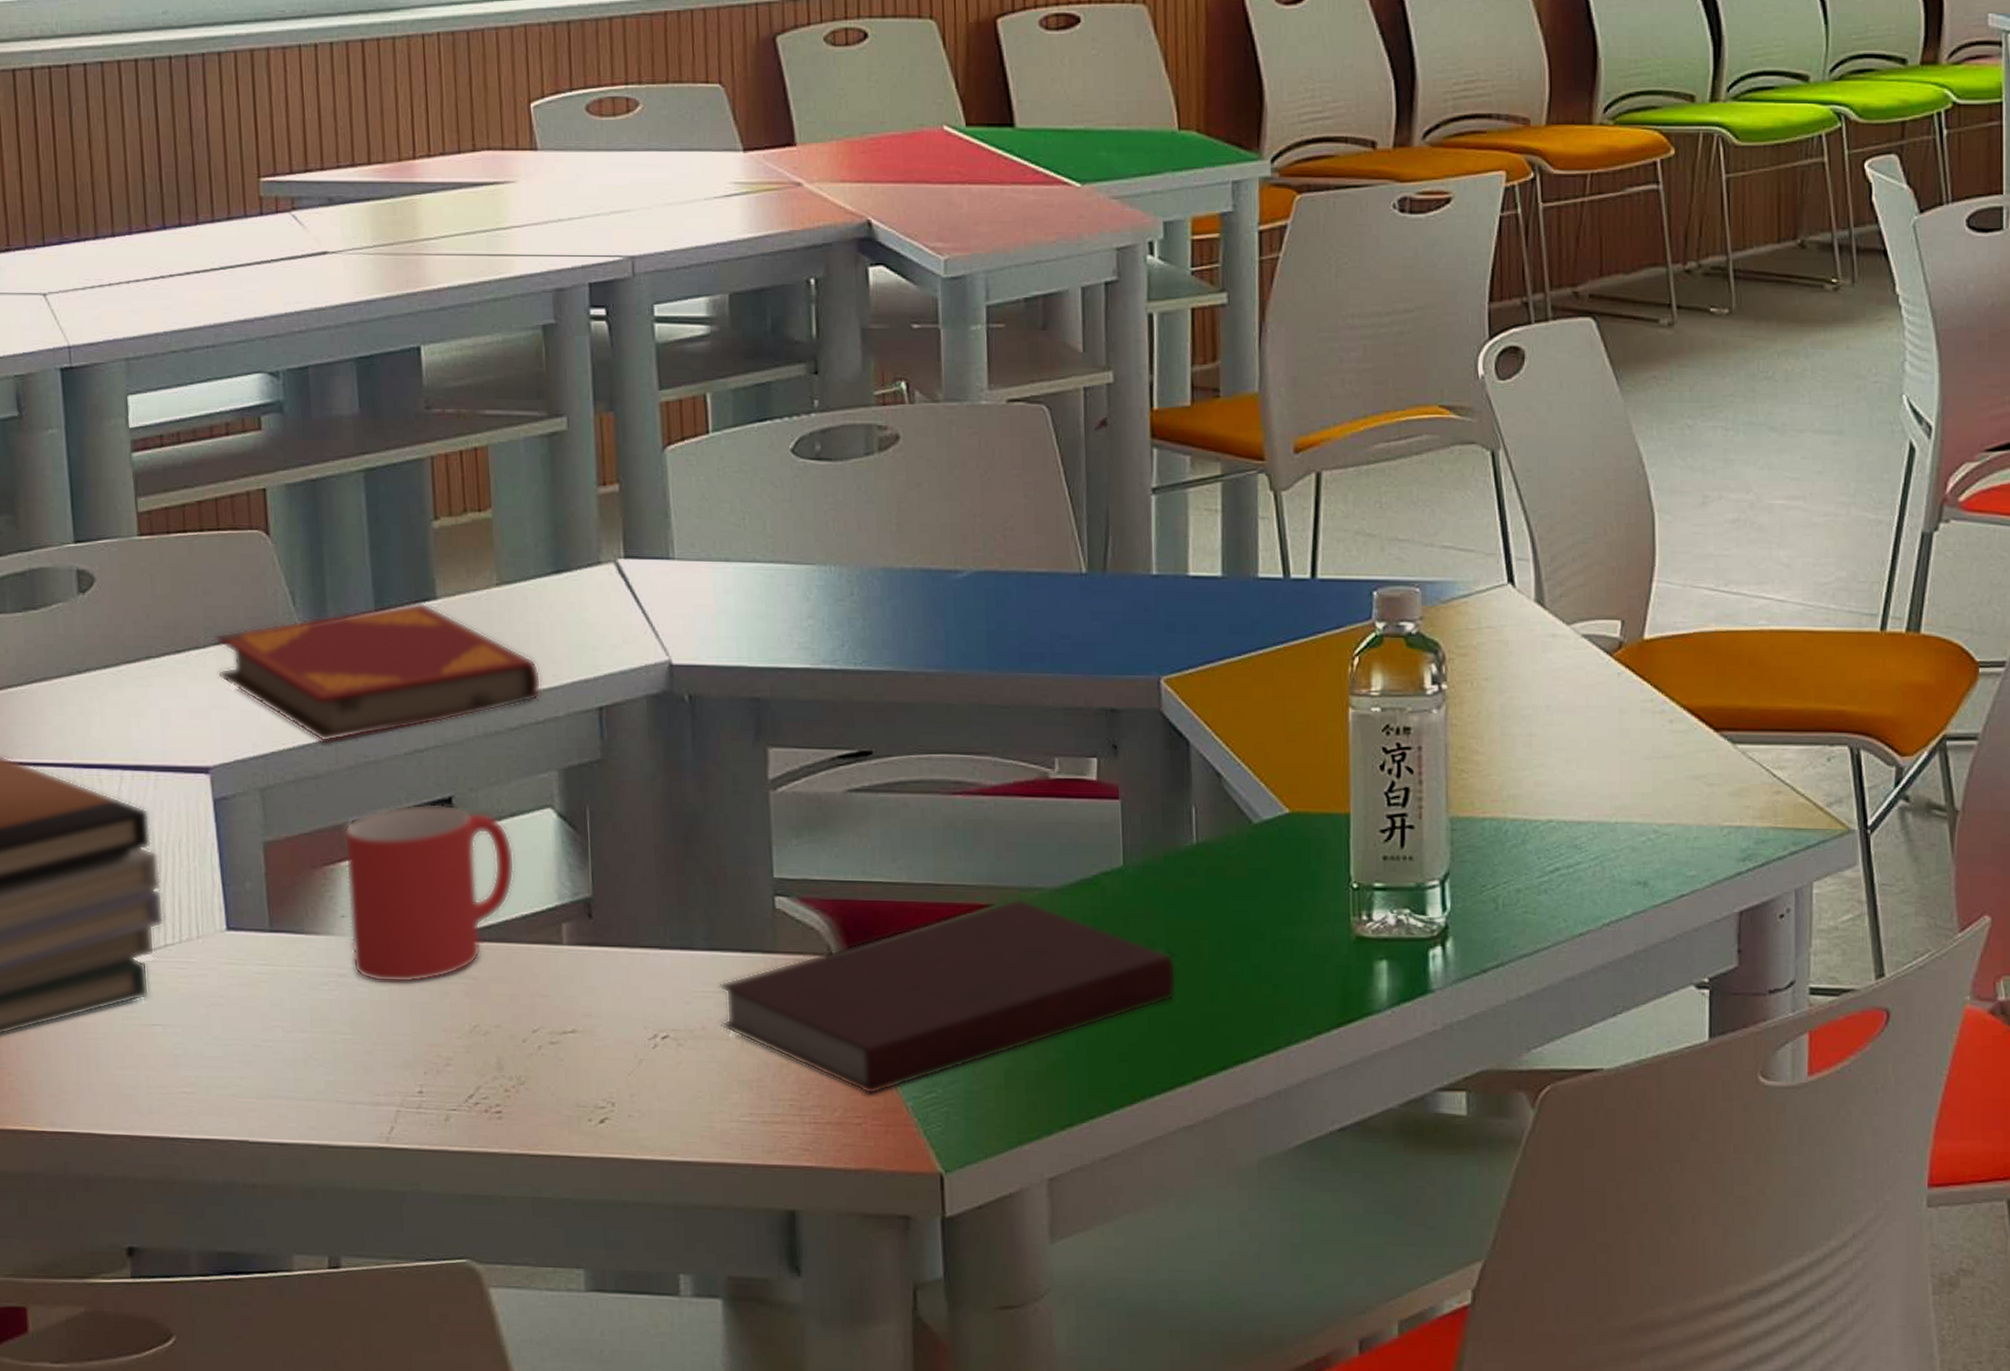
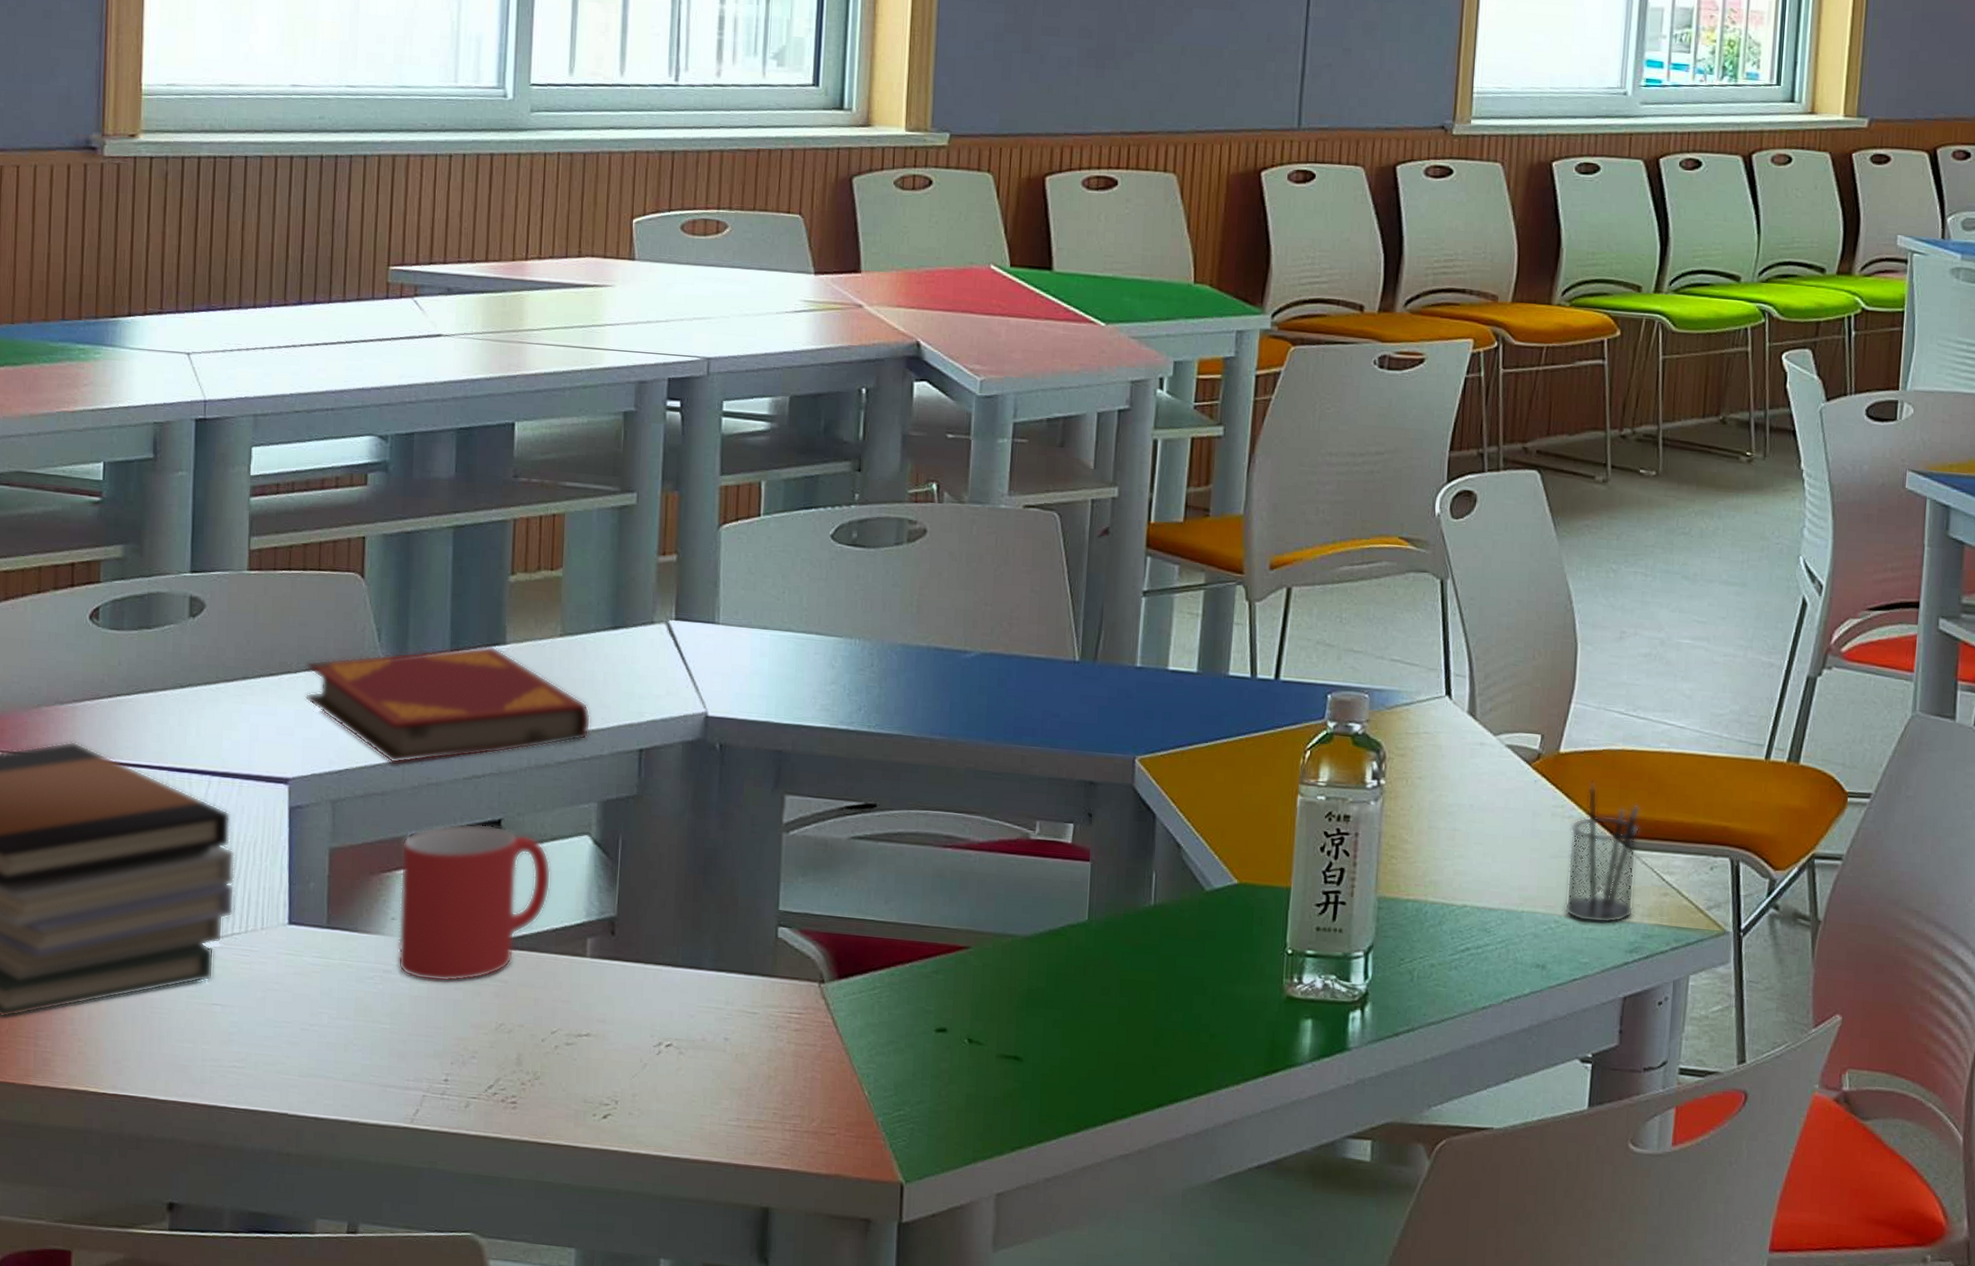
notebook: present [719,898,1177,1095] -> none [719,942,1126,1109]
pencil holder: none [1663,669,1743,830] -> present [1564,780,1641,924]

